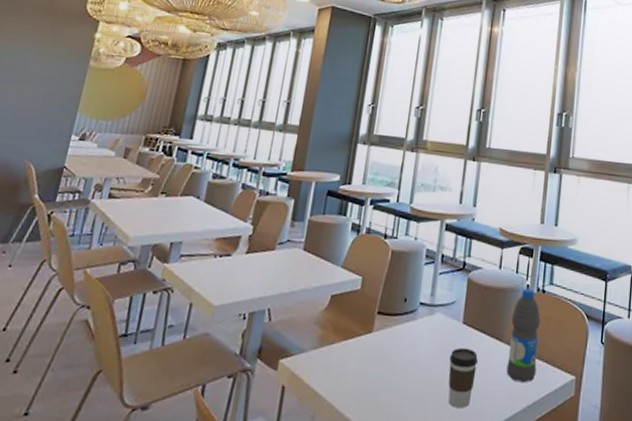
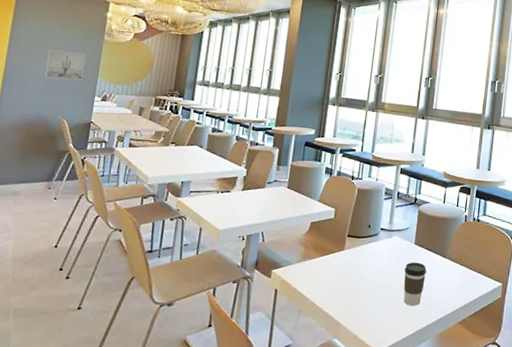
wall art: none [12,78,66,116] -> present [45,50,86,81]
water bottle: present [506,288,541,383] -> none [448,218,476,288]

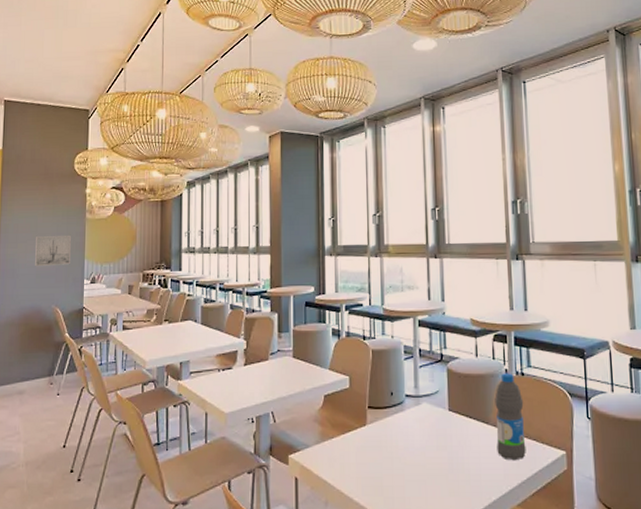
coffee cup: present [403,262,427,307] -> none [440,432,468,488]
water bottle: none [448,218,476,288] -> present [495,373,526,461]

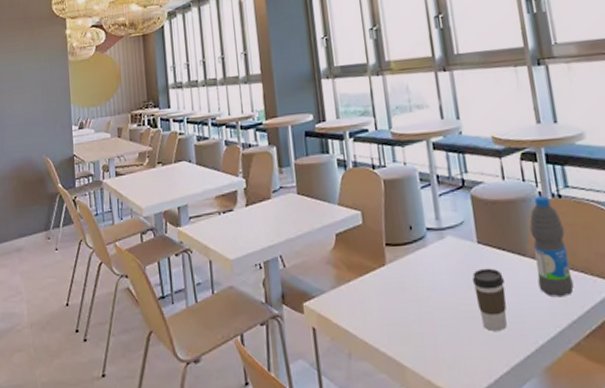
wall art: present [35,236,71,267] -> none [21,80,57,116]
coffee cup: none [440,432,468,488] -> present [472,268,507,332]

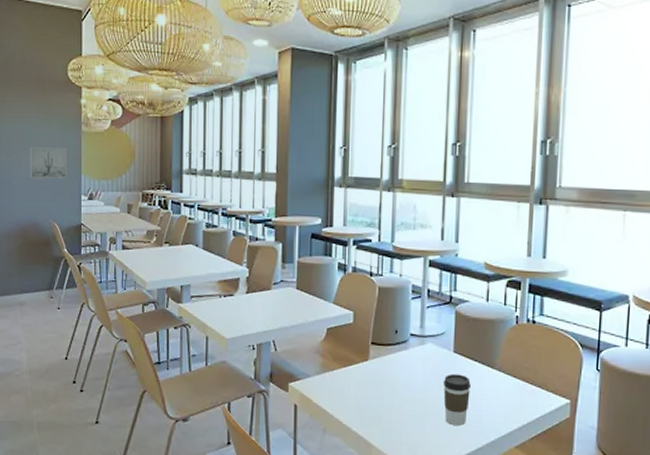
wall art: none [21,80,57,116] -> present [30,147,67,179]
water bottle: present [529,196,574,298] -> none [500,320,532,405]

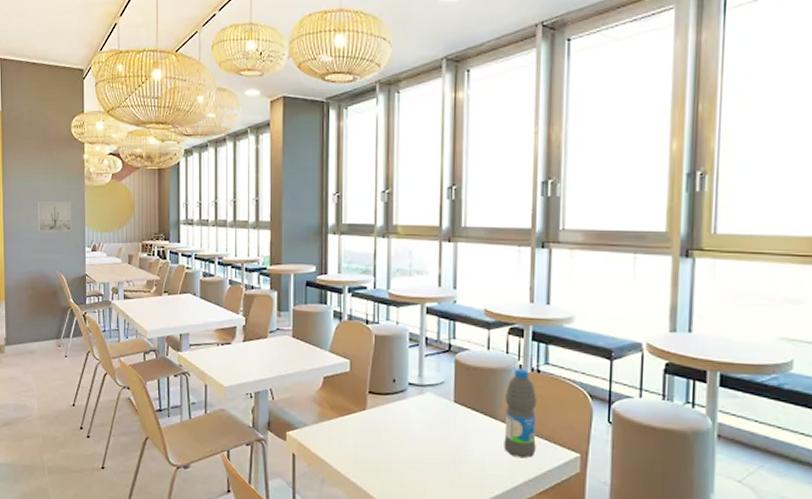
coffee cup: present [443,373,471,427] -> none [443,424,473,479]
water bottle: none [500,320,532,405] -> present [504,369,537,459]

